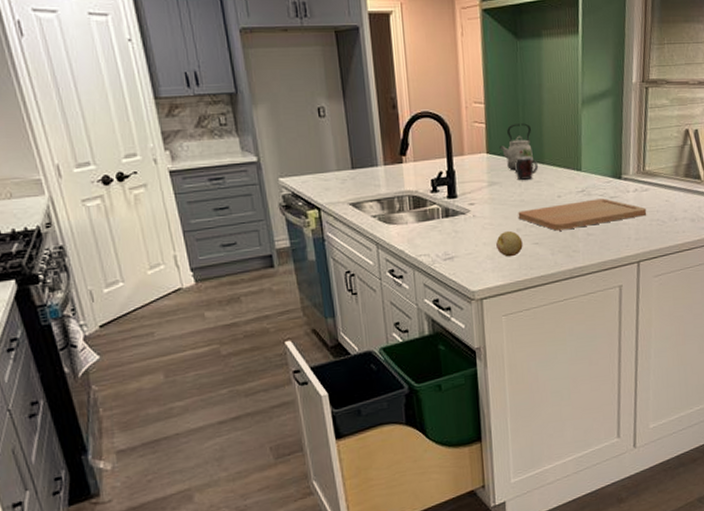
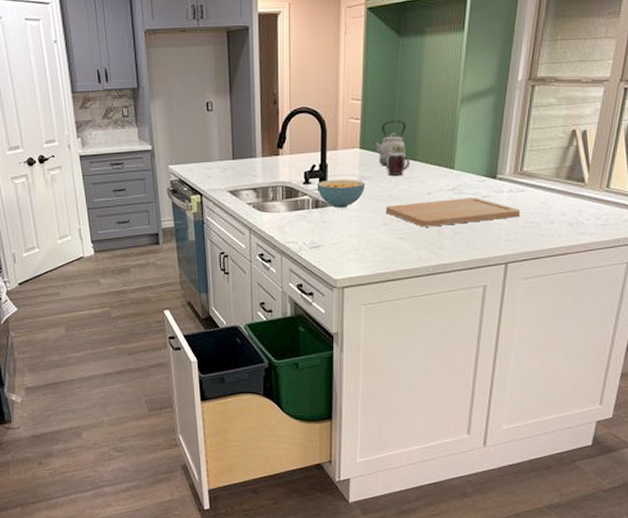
cereal bowl: none [445,185,496,216] -> present [316,179,366,208]
fruit: present [496,230,523,257] -> none [362,224,388,250]

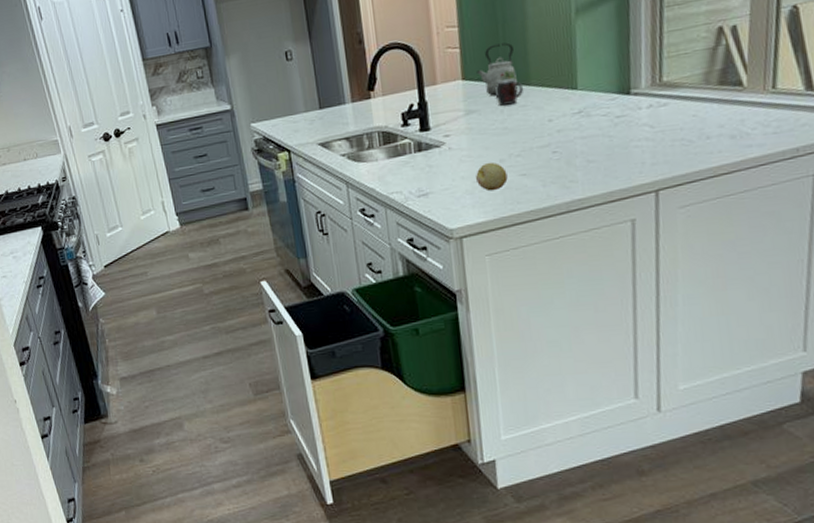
cereal bowl: present [316,179,366,208] -> none [417,115,474,149]
fruit: none [362,224,388,250] -> present [476,162,508,191]
cutting board: present [385,197,521,227] -> none [500,118,667,160]

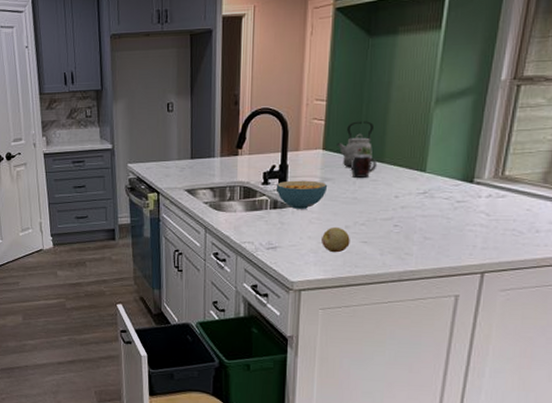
cereal bowl: none [417,115,474,149] -> present [276,180,328,209]

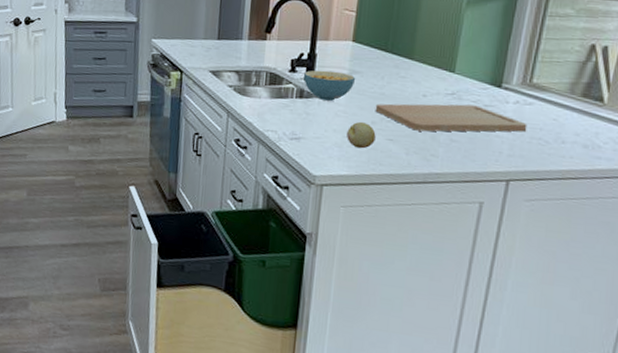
kettle: present [337,121,373,168] -> none [367,15,404,63]
cutting board: none [348,202,501,232] -> present [375,103,528,132]
mug: present [351,153,378,177] -> none [380,48,407,74]

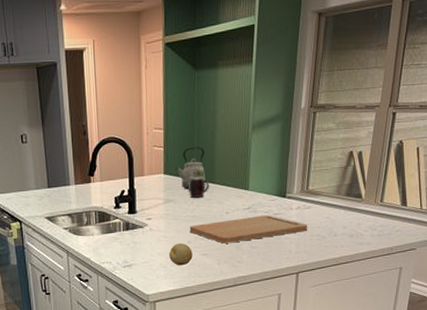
cereal bowl: present [303,70,356,101] -> none [126,202,171,229]
kettle: none [367,15,404,63] -> present [175,147,205,190]
mug: none [380,48,407,74] -> present [189,176,210,198]

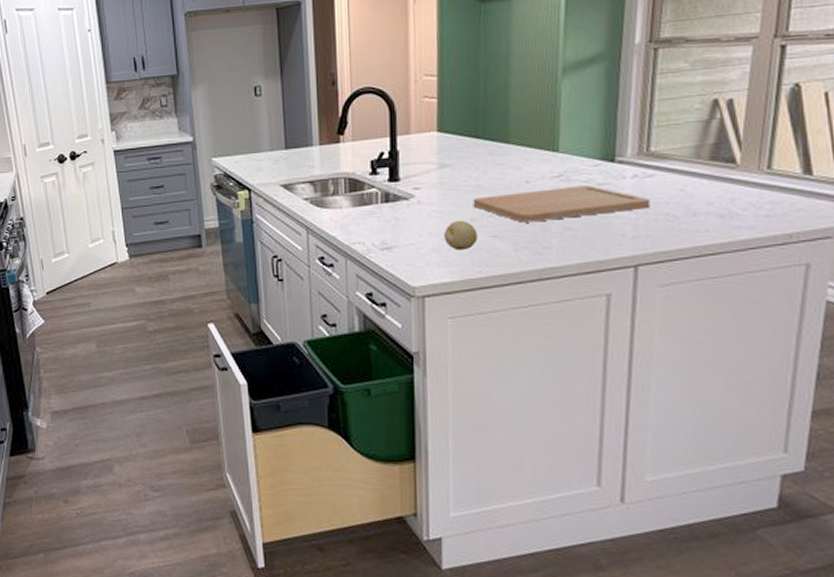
kettle: present [175,147,205,190] -> none [453,97,495,152]
mug: present [189,176,210,198] -> none [472,134,502,162]

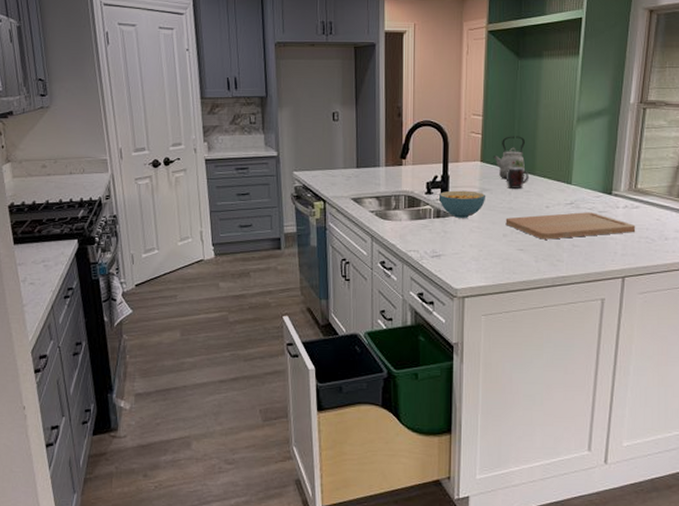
cereal bowl: none [386,167,447,201] -> present [438,190,486,218]
fruit: present [444,220,478,251] -> none [482,235,508,260]
kettle: none [453,97,495,152] -> present [493,136,525,180]
mug: none [472,134,502,162] -> present [507,166,530,189]

